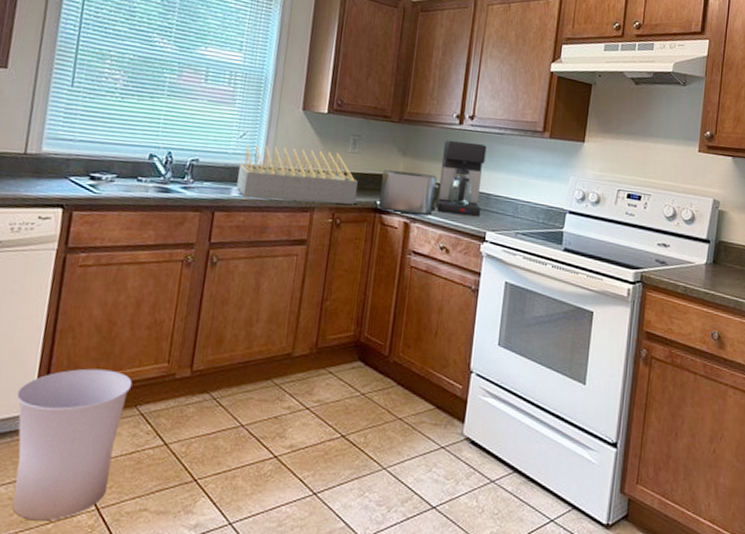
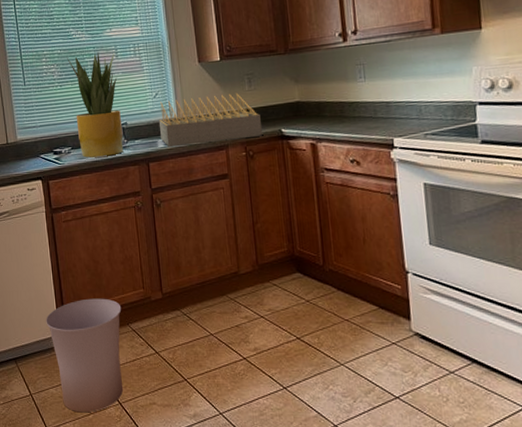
planter: none [128,67,204,195] -> present [67,52,124,158]
toaster: present [377,170,439,216] -> none [281,95,339,138]
coffee maker: present [435,139,487,217] -> none [332,55,383,129]

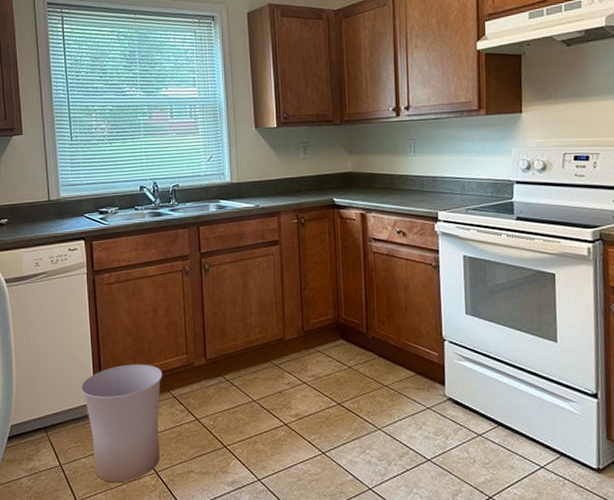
planter: present [67,52,124,158] -> none [119,111,174,219]
architectural model: present [158,92,262,147] -> none [211,160,314,212]

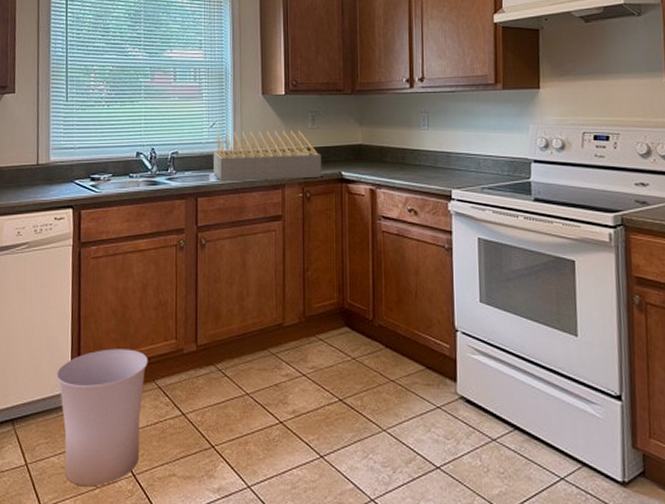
architectural model: none [211,160,314,212] -> present [213,130,321,182]

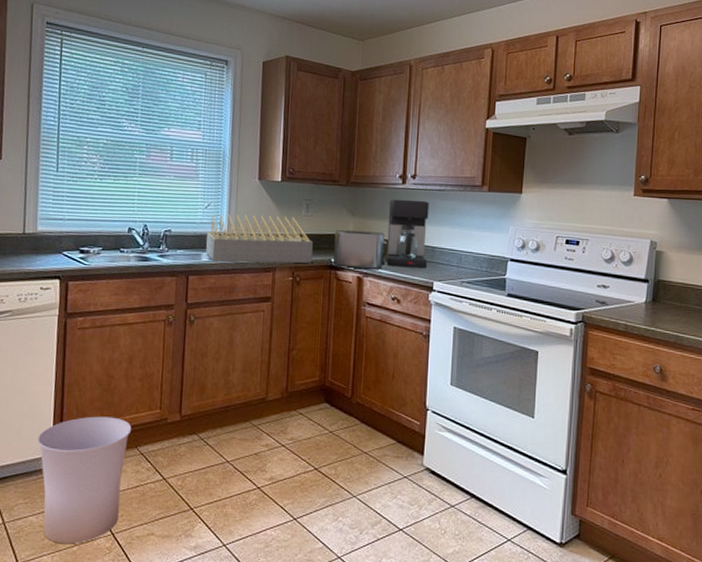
toaster: none [343,140,399,181] -> present [332,230,387,270]
coffee maker: none [397,104,443,177] -> present [385,199,429,269]

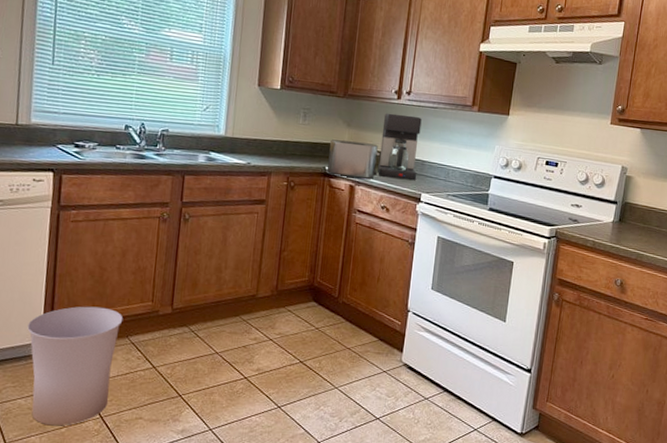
architectural model: present [206,213,313,264] -> none [203,116,308,170]

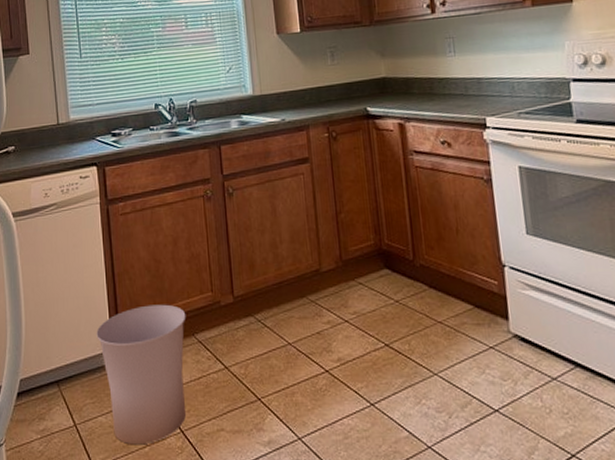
toaster: present [326,139,380,180] -> none [366,70,428,117]
coffee maker: present [377,113,422,181] -> none [420,28,475,108]

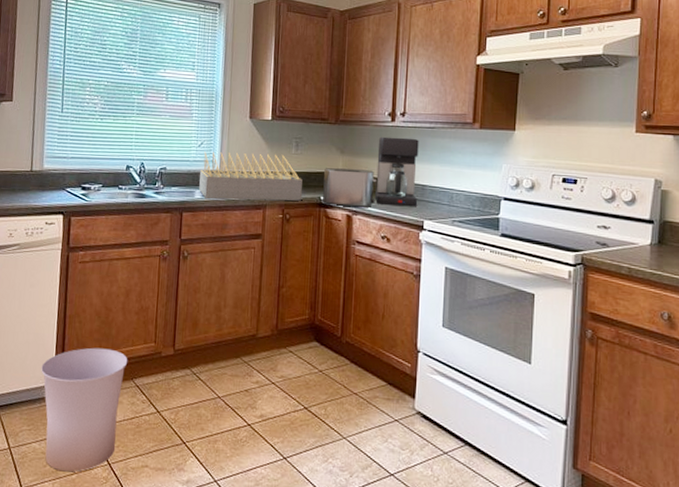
architectural model: none [232,67,346,128] -> present [199,151,302,201]
toaster: none [366,70,428,117] -> present [321,168,376,208]
coffee maker: none [420,28,475,108] -> present [374,136,419,207]

